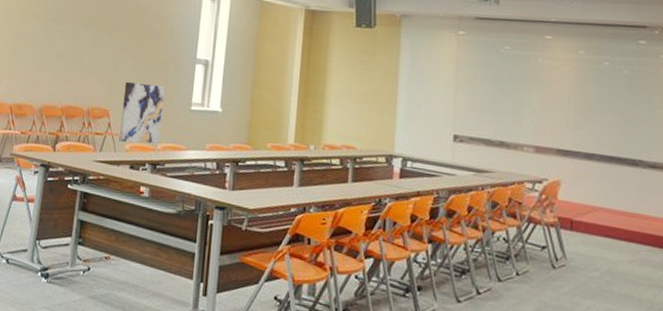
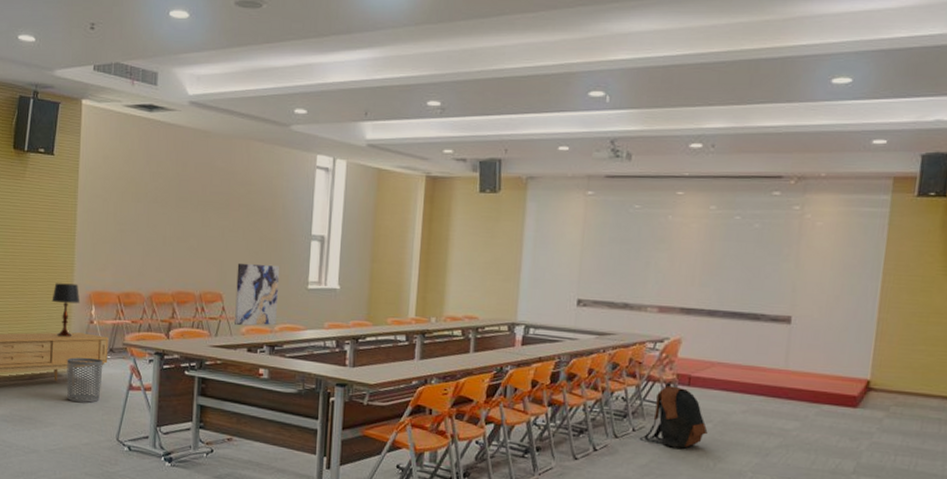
backpack: none [523,225,595,297] -> present [639,383,708,448]

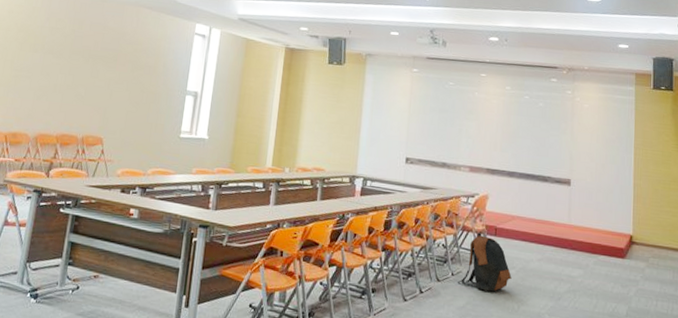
wall art: present [234,262,280,326] -> none [111,111,157,169]

